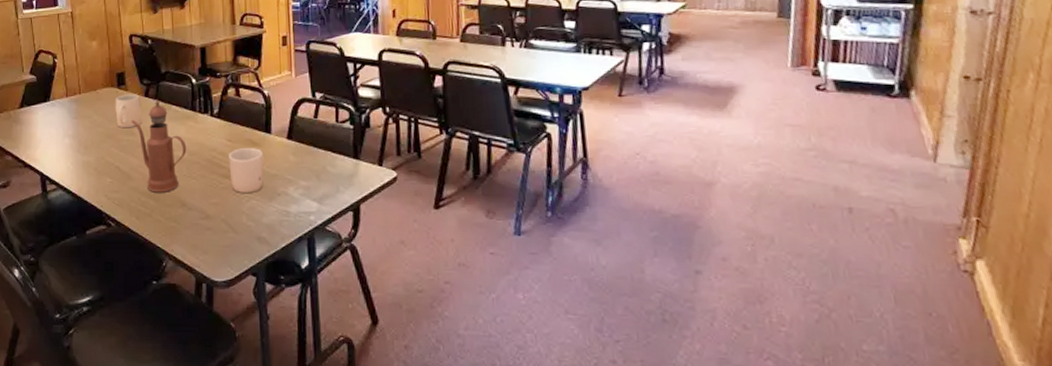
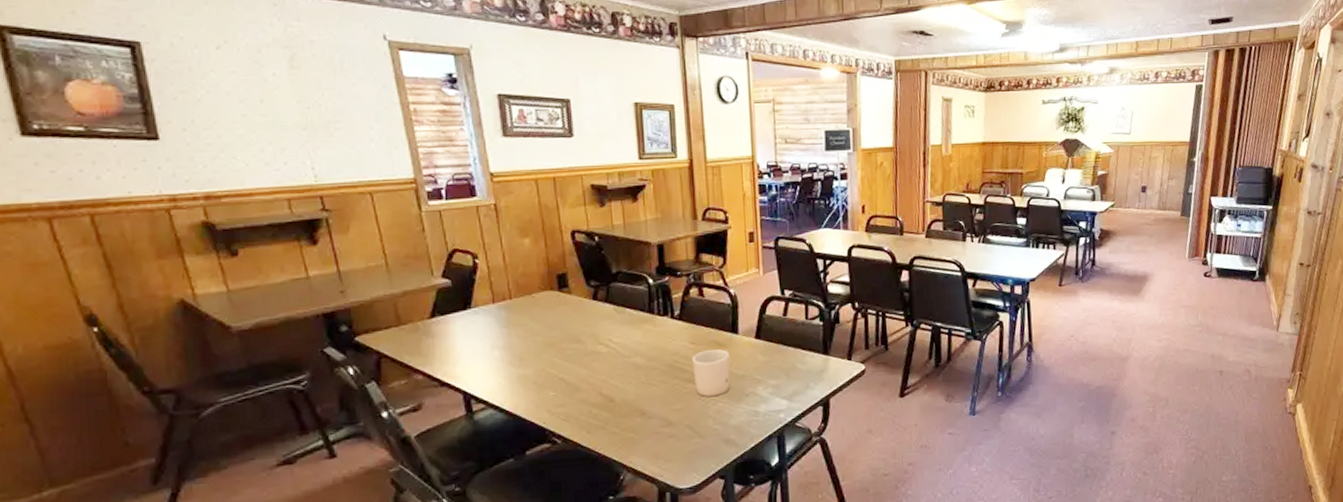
mug: present [115,94,142,129] -> none [556,297,590,336]
coffeepot: present [131,100,187,193] -> none [577,303,645,404]

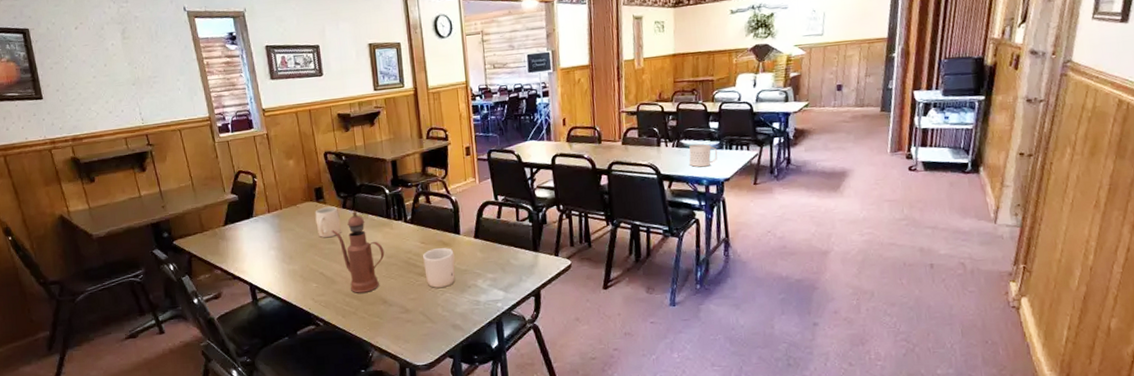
mug: none [556,297,590,336] -> present [315,206,341,238]
coffeepot: none [577,303,645,404] -> present [332,210,385,293]
mug: none [994,240,1025,266] -> present [688,143,718,168]

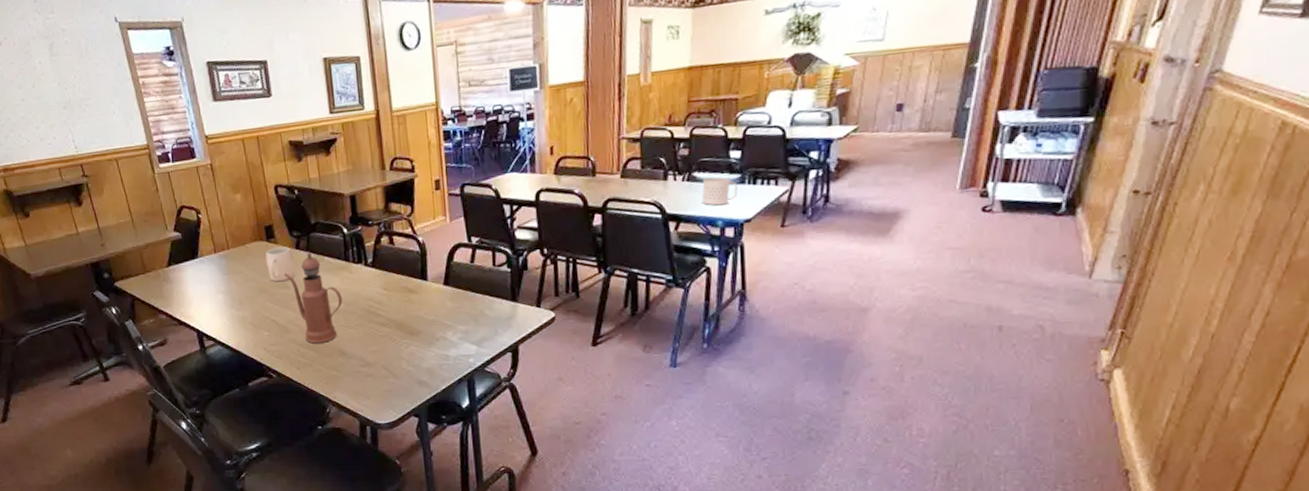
mug: present [422,247,455,288] -> none [384,295,422,340]

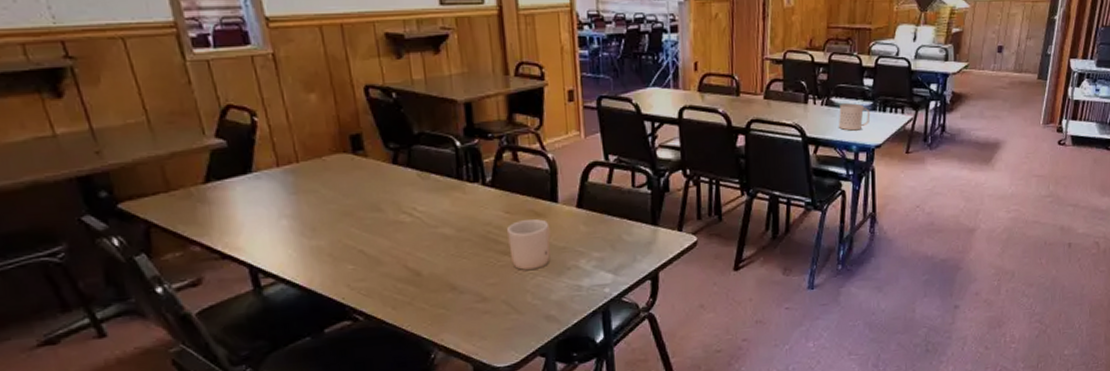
mug: present [265,247,295,282] -> none [350,161,391,204]
coffeepot: present [284,251,343,344] -> none [376,167,454,278]
mug: none [384,295,422,340] -> present [506,218,551,270]

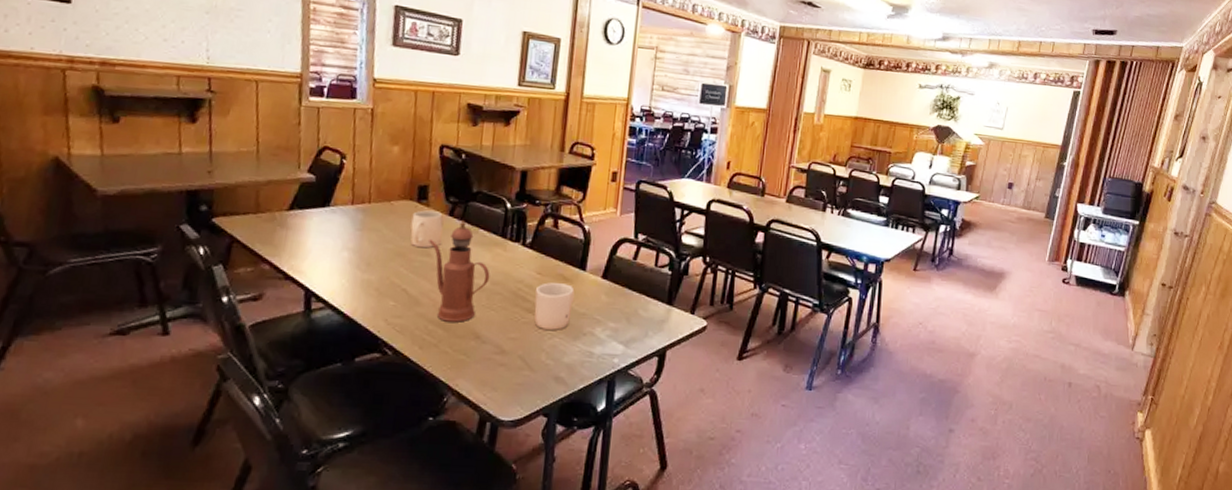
mug: none [350,161,391,204] -> present [410,210,444,248]
coffeepot: none [376,167,454,278] -> present [429,220,490,322]
mug: present [838,103,871,131] -> none [851,216,883,243]

